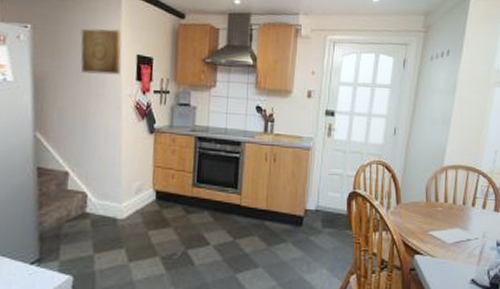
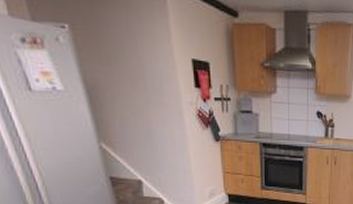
wall art: present [80,28,122,75] -> none [126,29,177,82]

